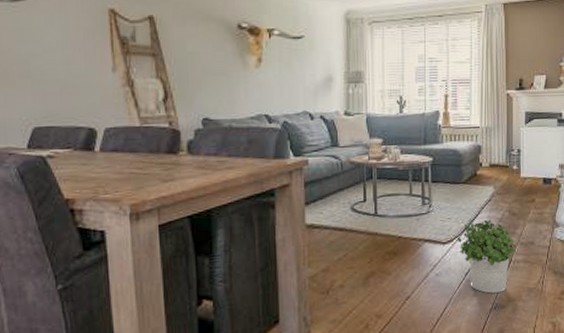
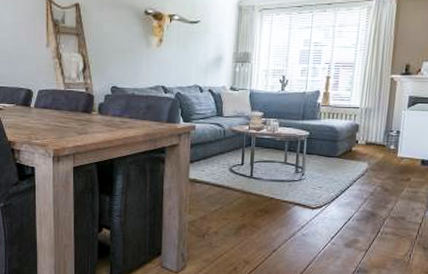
potted plant: present [457,220,516,294] -> none [326,193,385,259]

